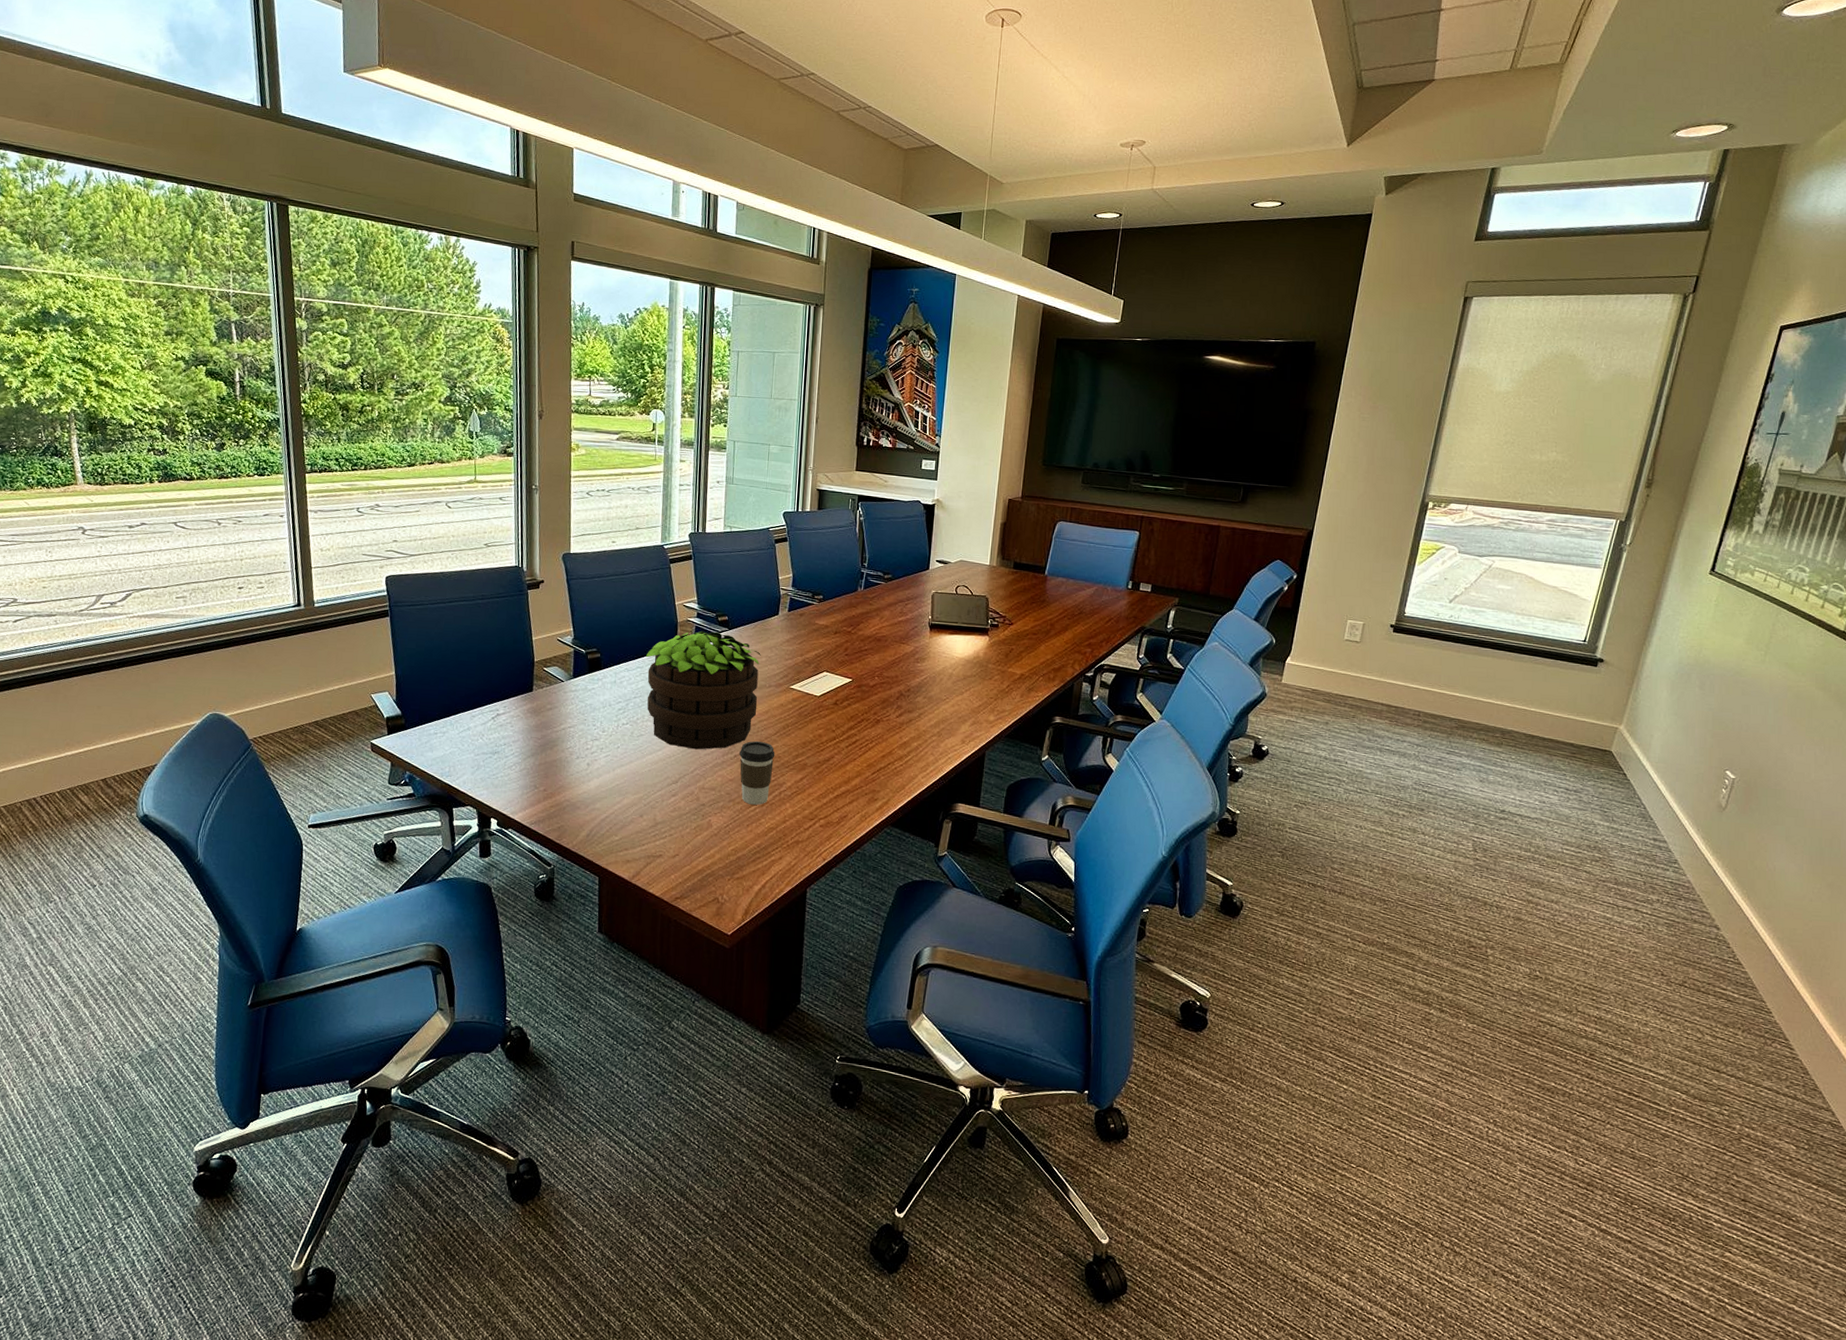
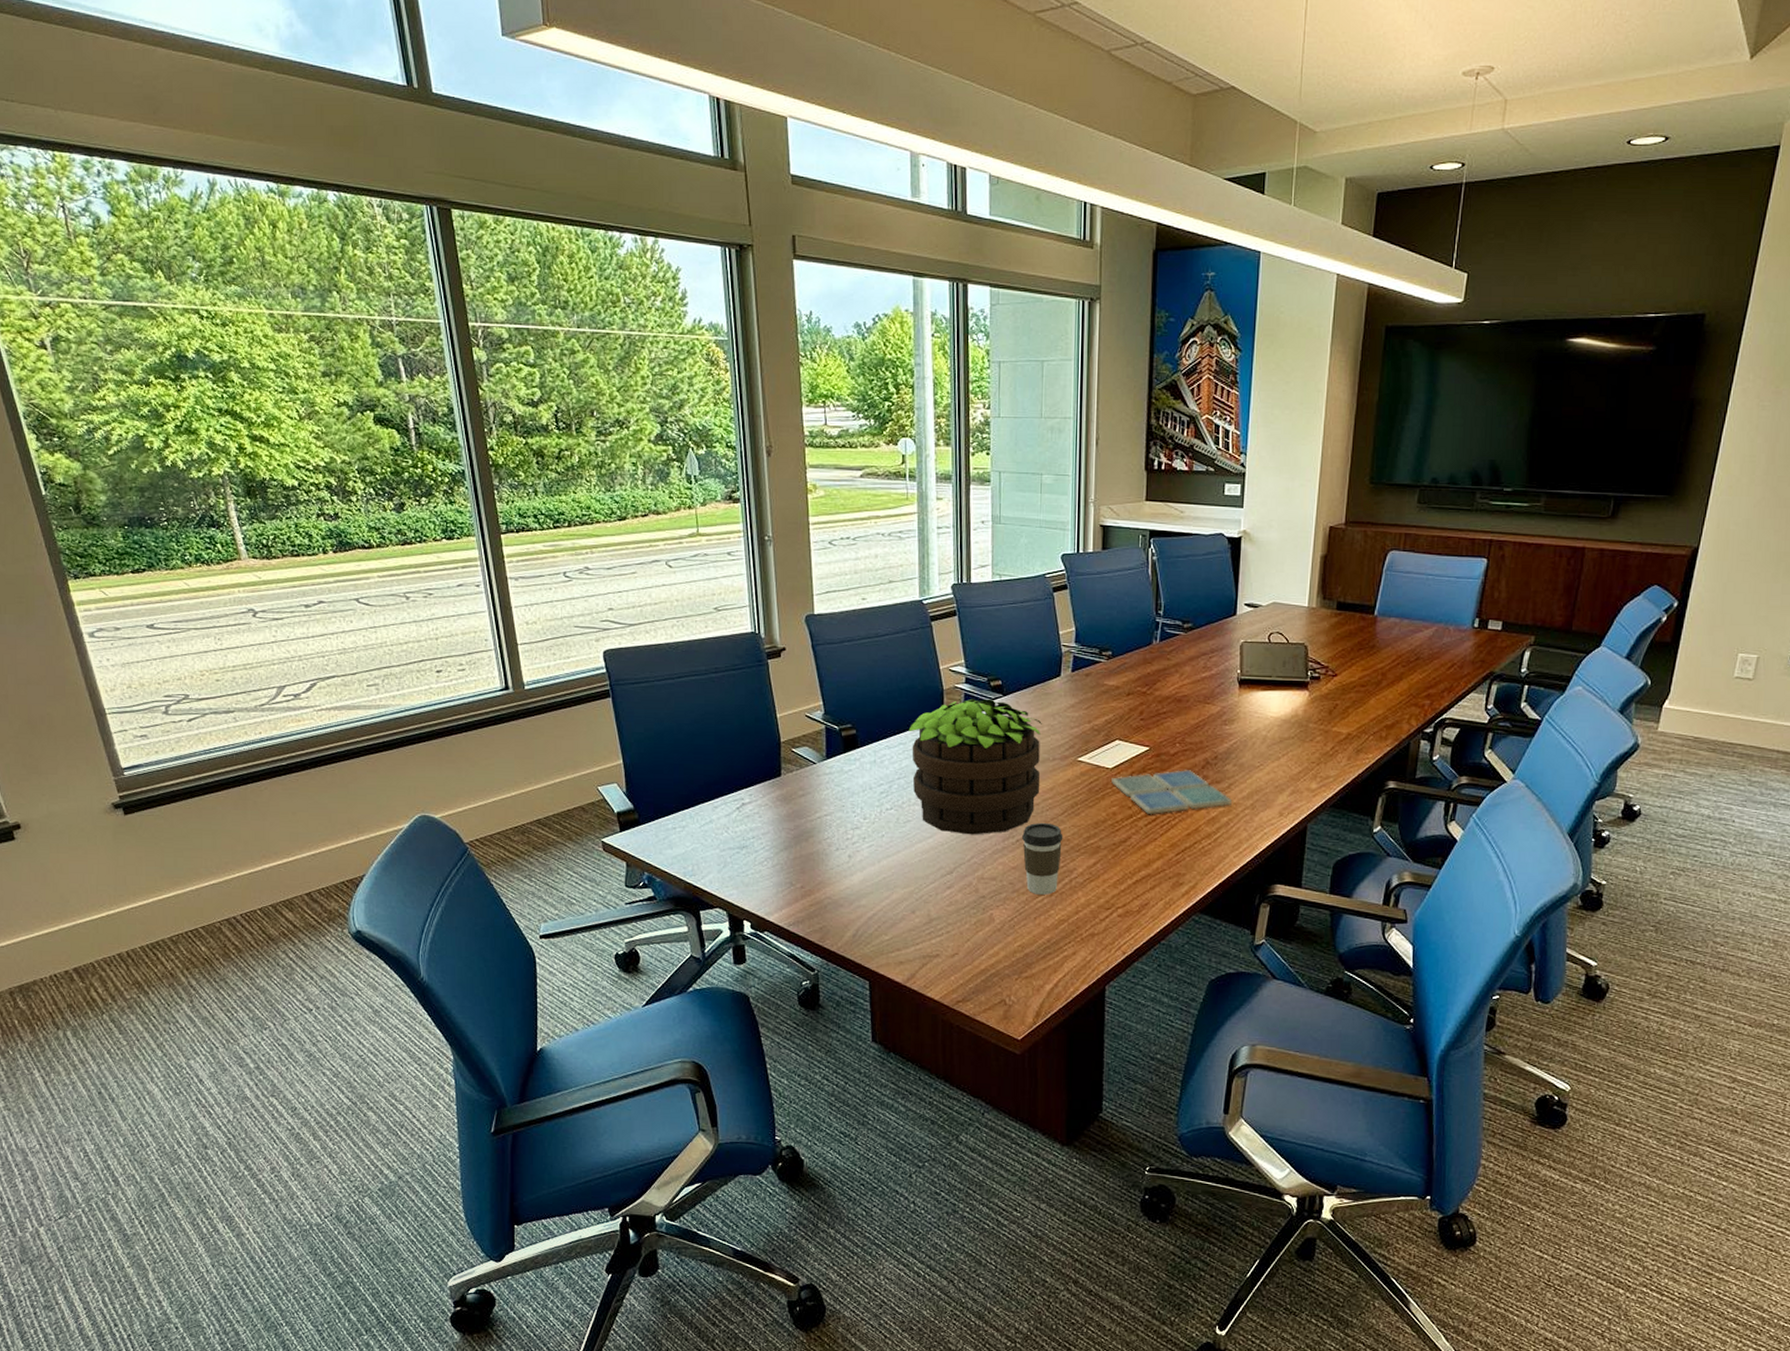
drink coaster: none [818,699,921,738] -> present [1111,770,1232,815]

